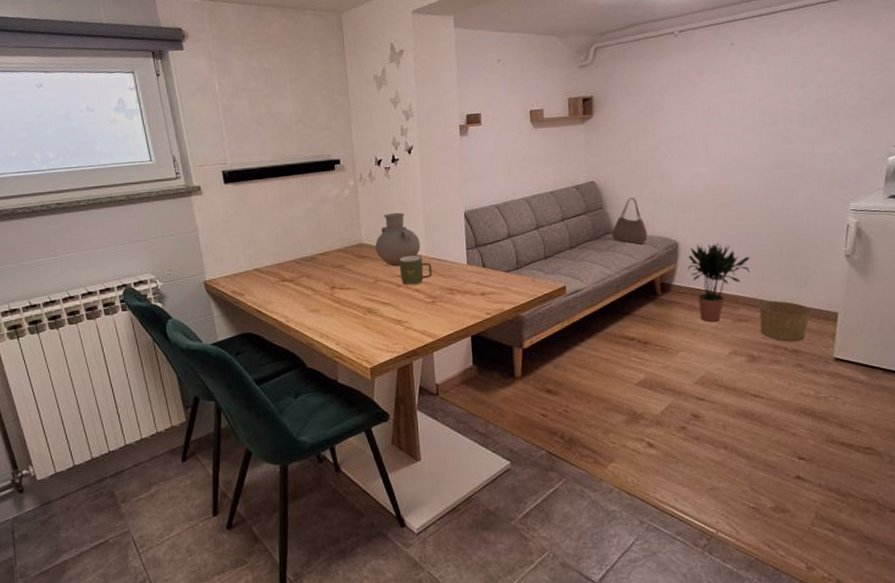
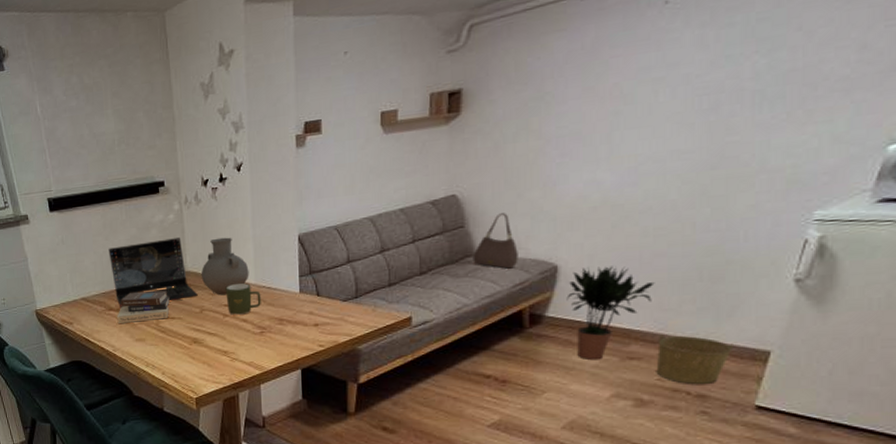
laptop computer: none [283,211,372,279] -> present [108,236,198,309]
books: none [291,262,345,295] -> present [117,290,170,325]

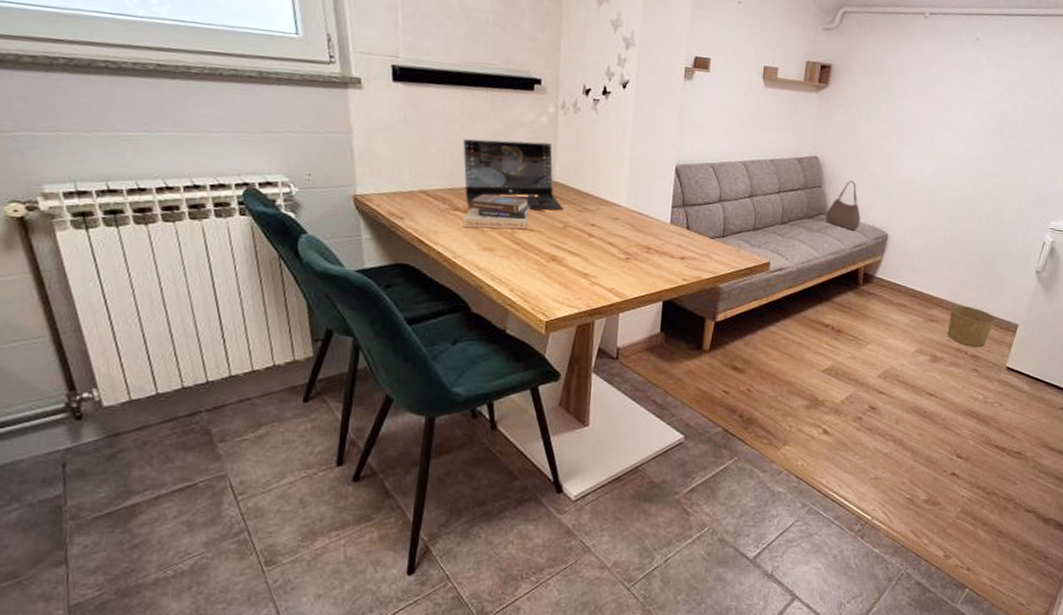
vase: present [201,237,249,296] -> none [569,152,622,214]
mug: present [225,283,261,315] -> none [594,204,631,238]
potted plant: present [566,266,655,361] -> none [892,239,953,320]

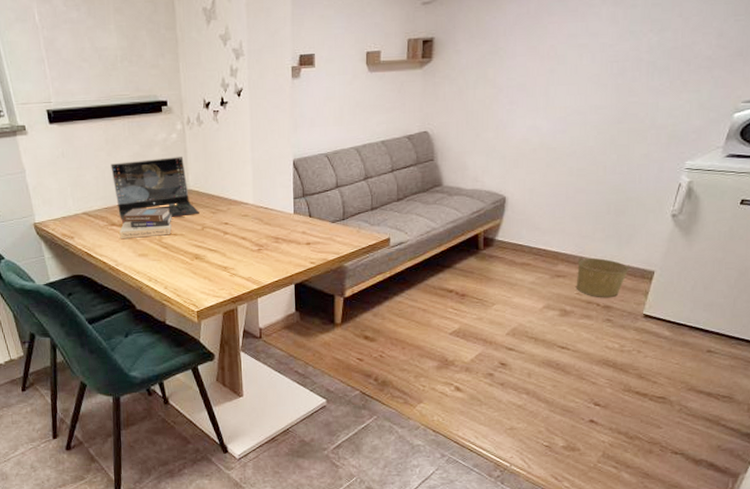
handbag: present [825,180,861,231] -> none [440,150,476,198]

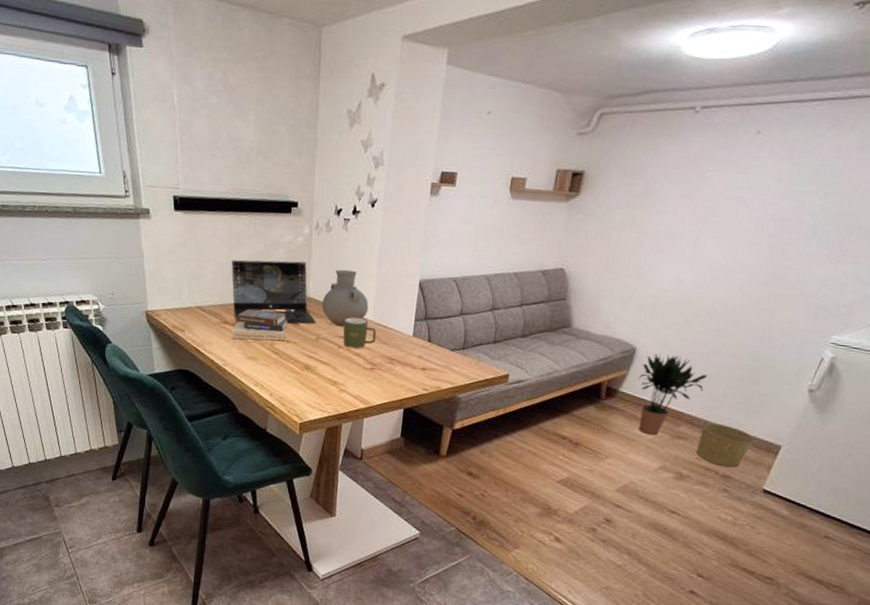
vase: none [202,158,248,214] -> present [321,269,369,327]
mug: none [226,203,259,233] -> present [343,317,377,349]
potted plant: none [512,199,577,278] -> present [638,353,708,436]

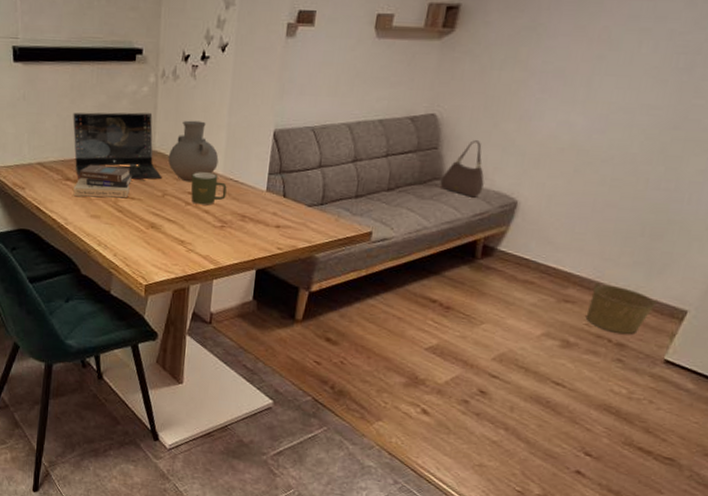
handbag: none [568,293,607,344] -> present [439,140,484,198]
potted plant: present [638,353,708,436] -> none [519,207,602,299]

